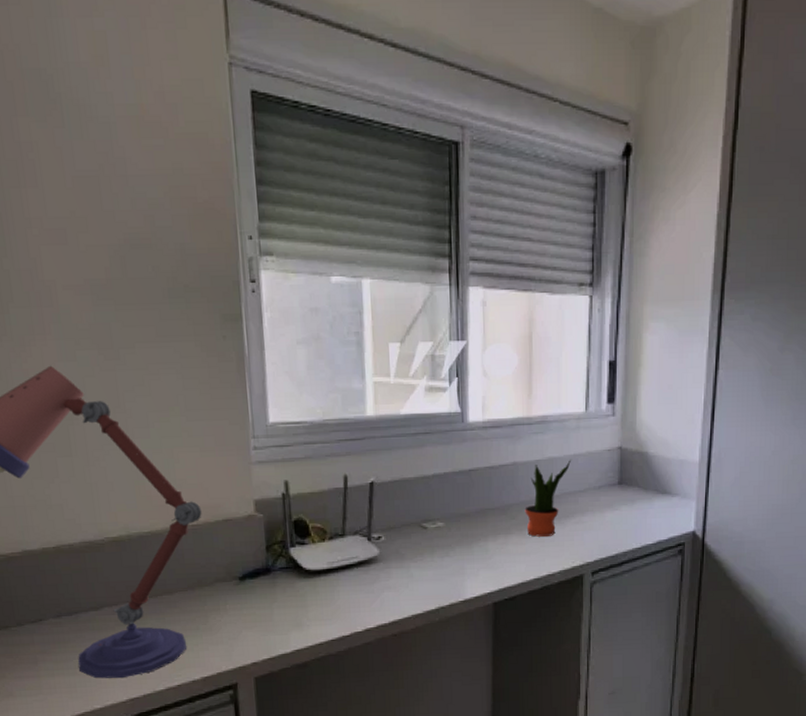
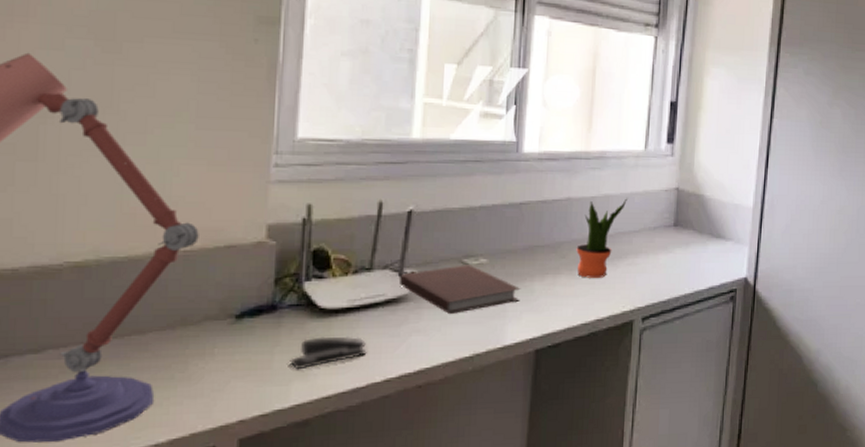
stapler: none [286,593,348,622] -> present [289,336,367,370]
notebook: none [369,528,476,572] -> present [400,265,521,314]

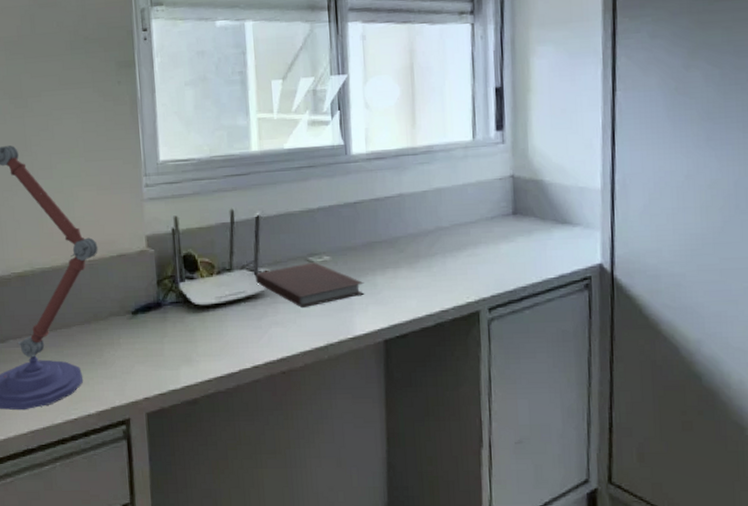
stapler: present [289,336,367,370] -> none [176,328,236,357]
potted plant: present [576,198,627,278] -> none [413,190,460,271]

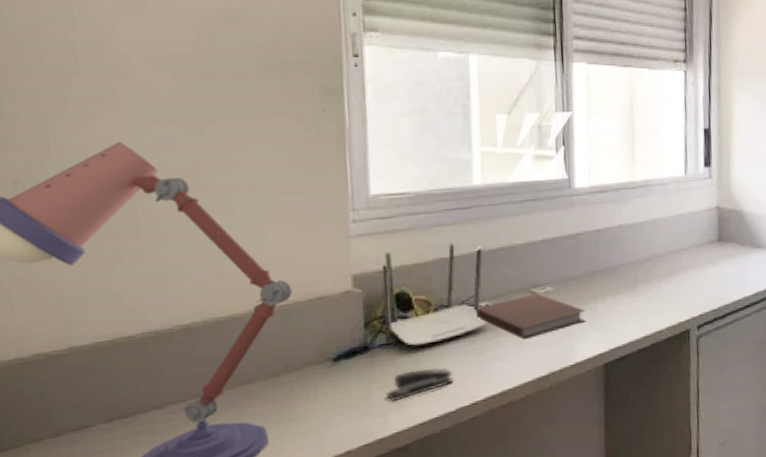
stapler: none [176,328,236,357] -> present [385,367,454,402]

